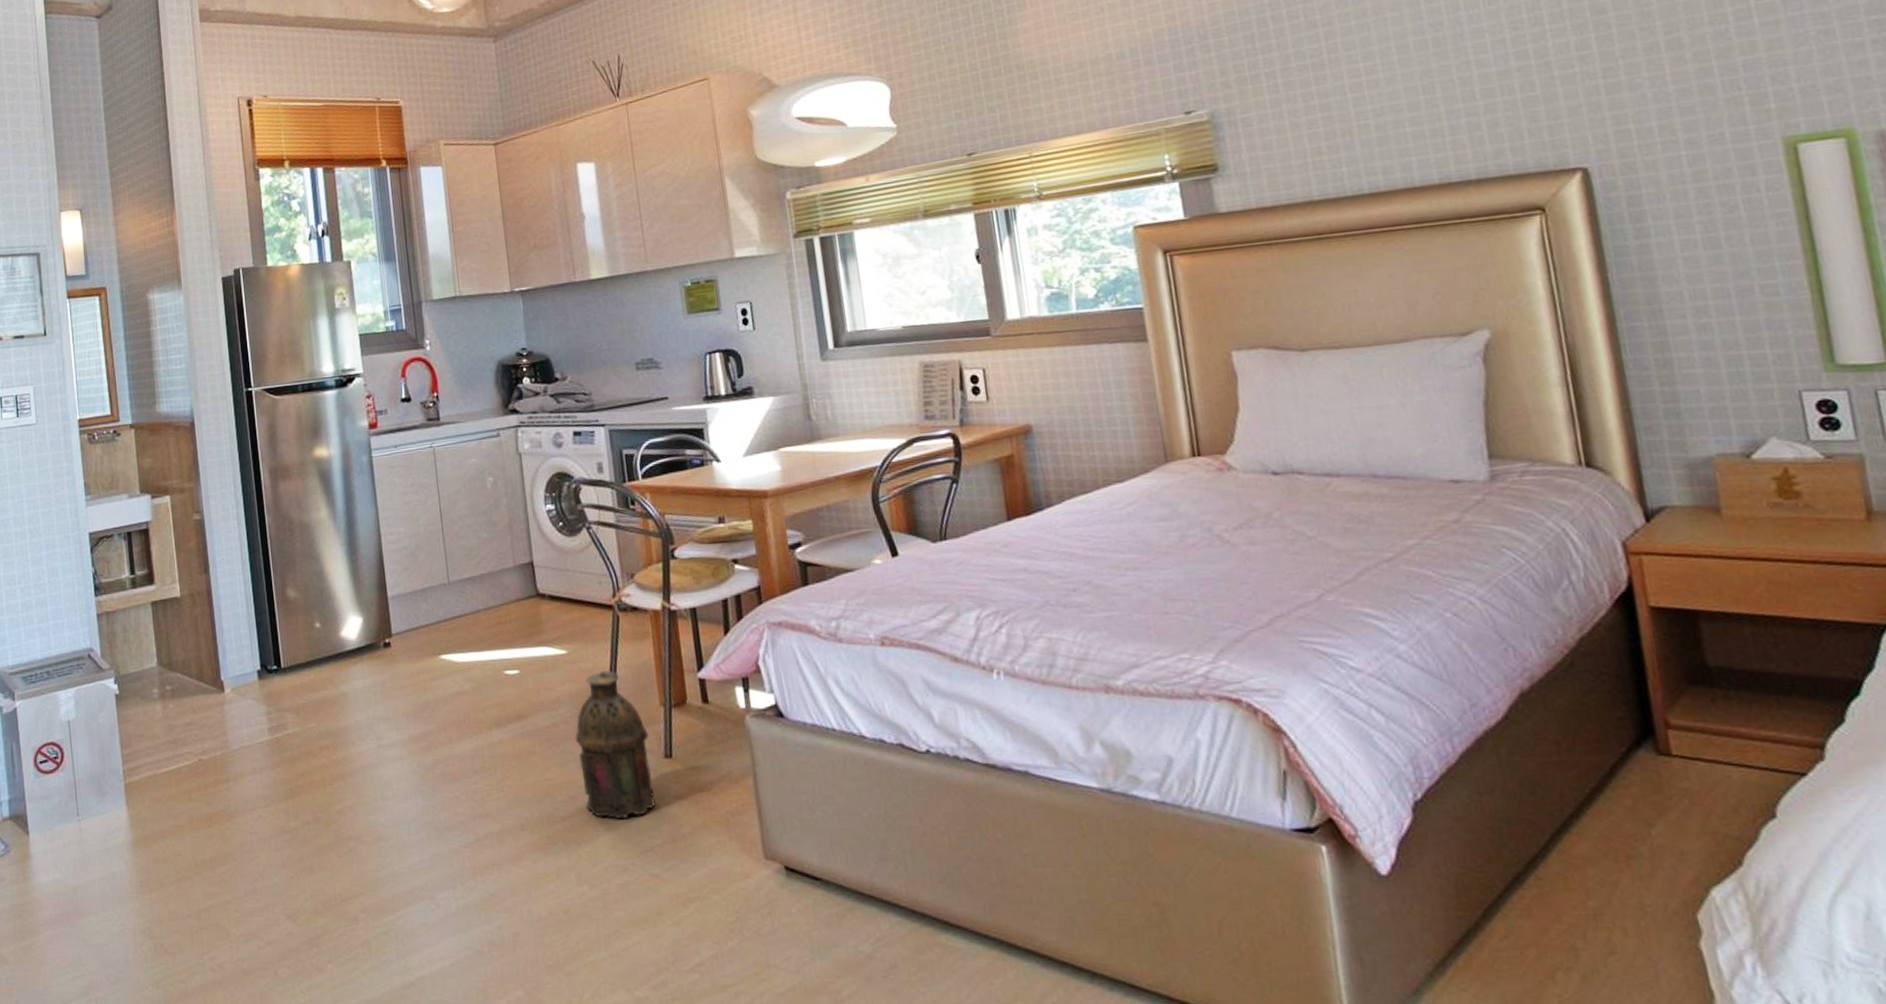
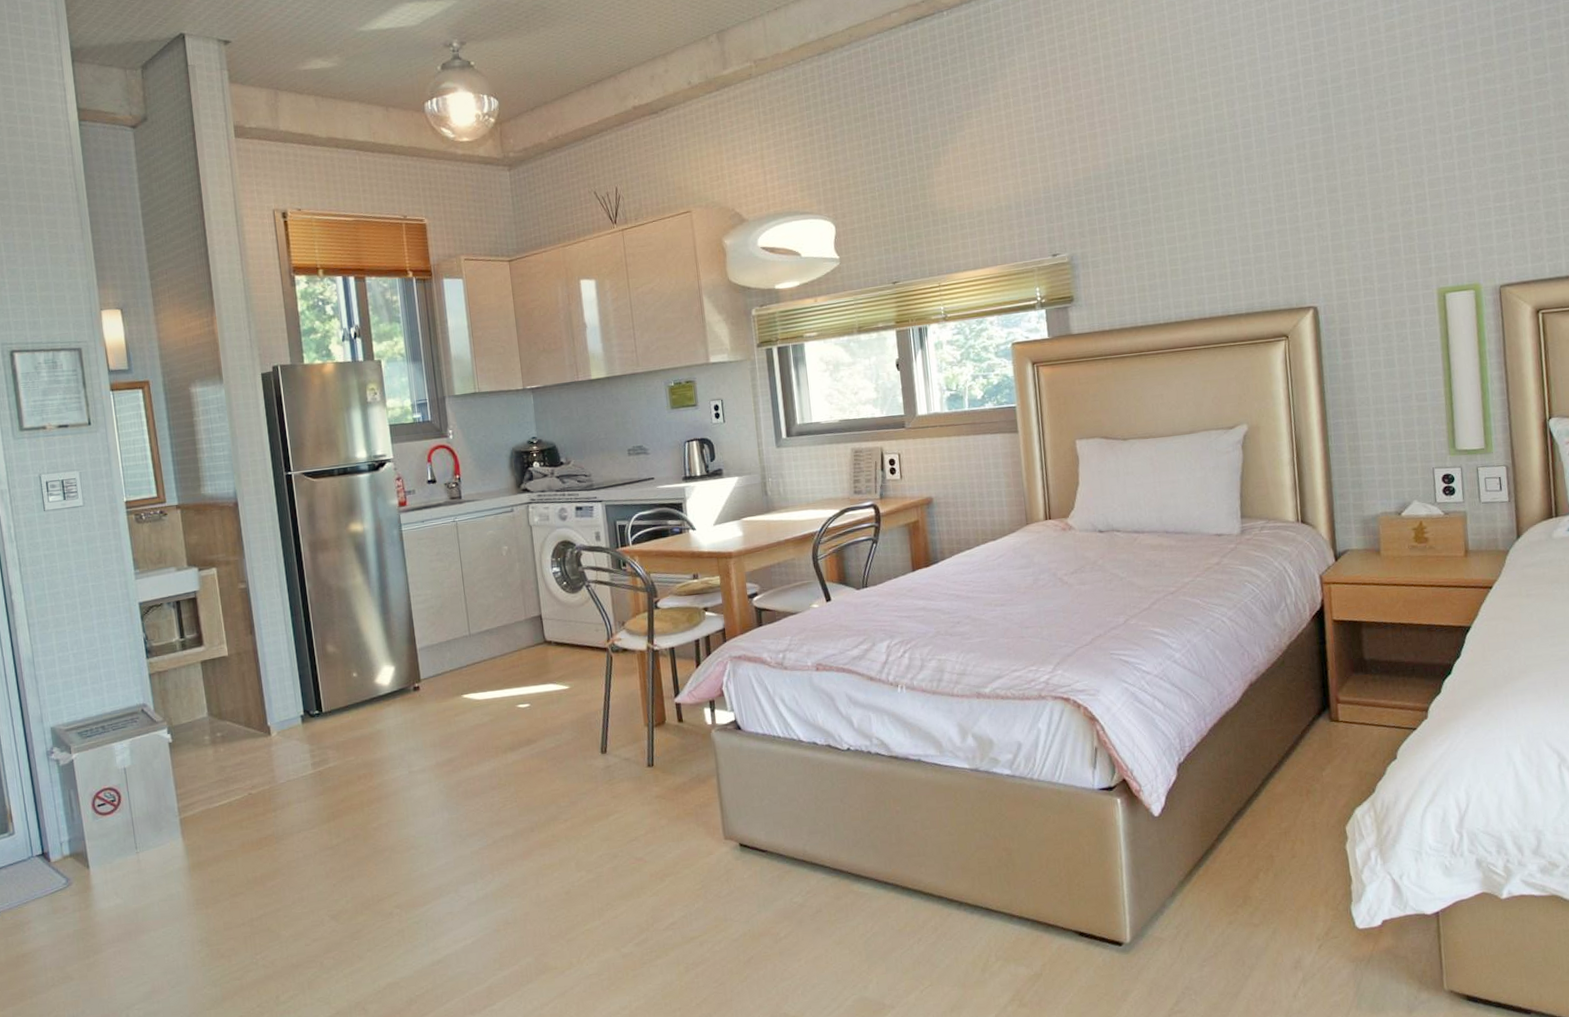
lantern: present [575,670,656,820] -> none [575,700,640,817]

